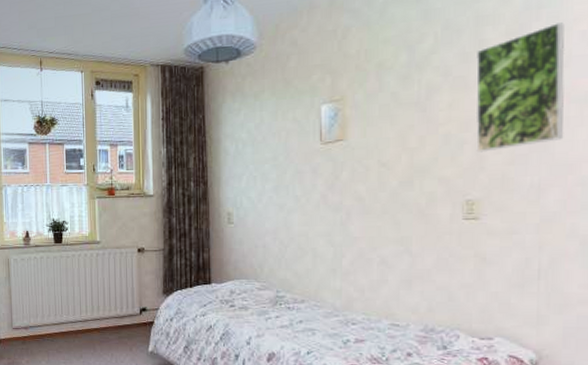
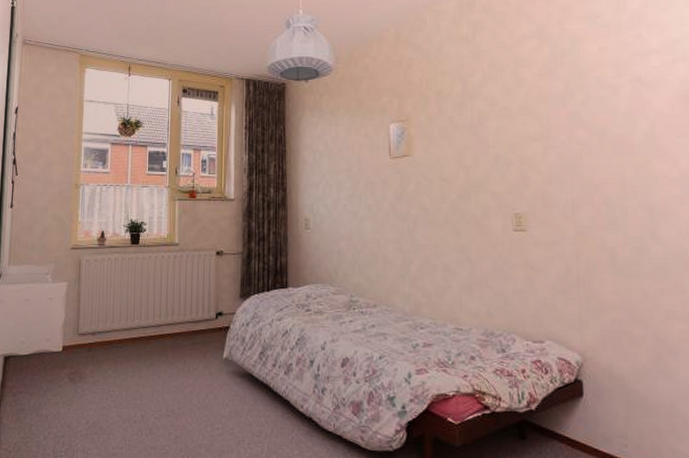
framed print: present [475,22,565,153] -> none [517,69,589,172]

